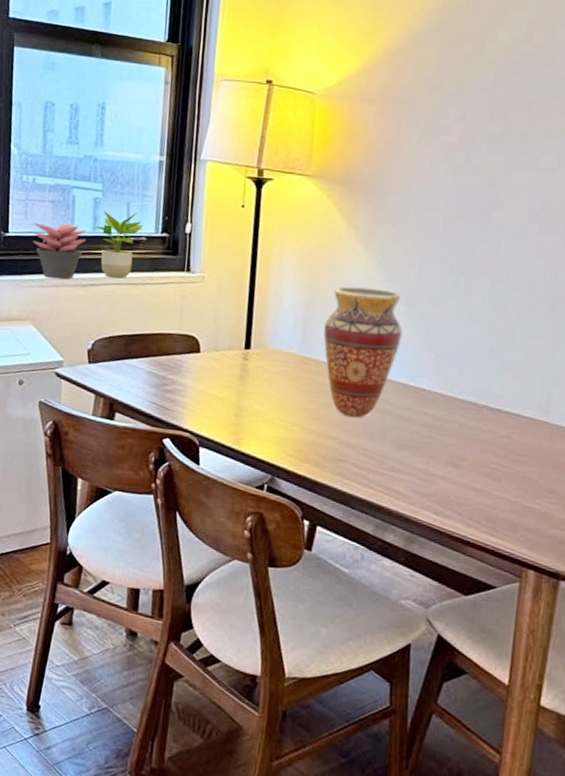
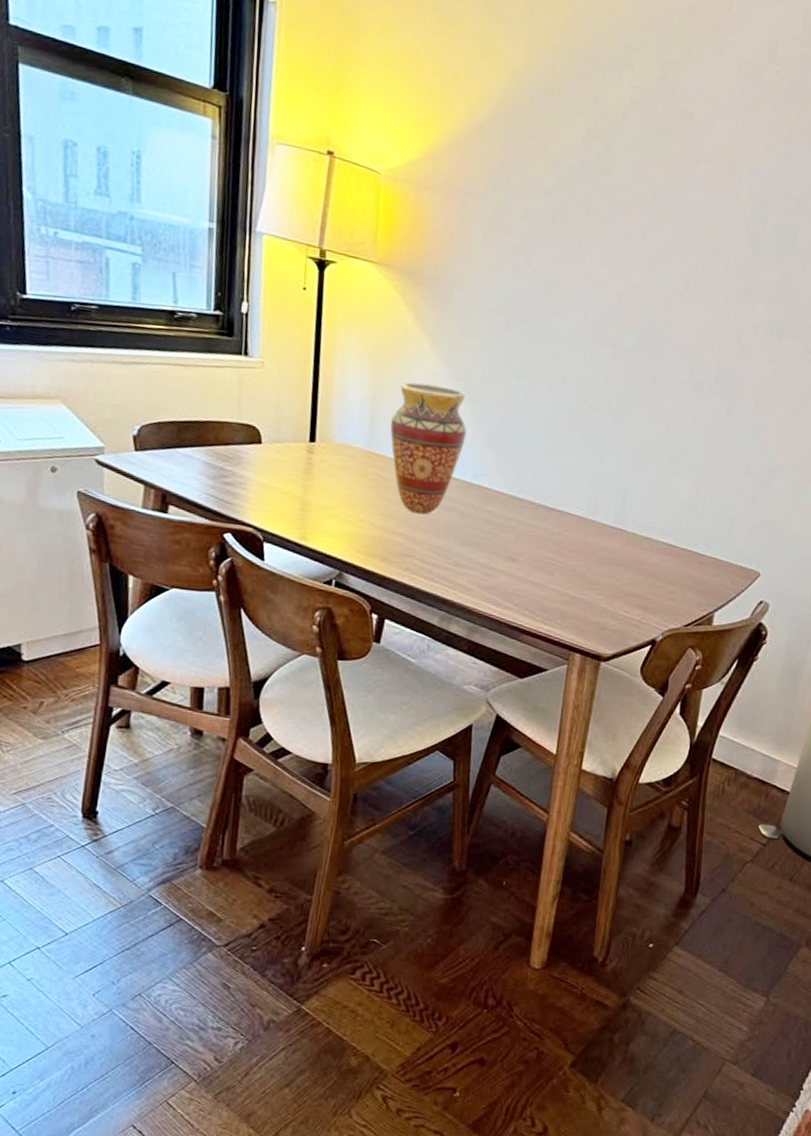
succulent plant: present [32,222,87,279] -> none [57,284,125,354]
potted plant: present [94,210,144,278] -> none [134,279,194,358]

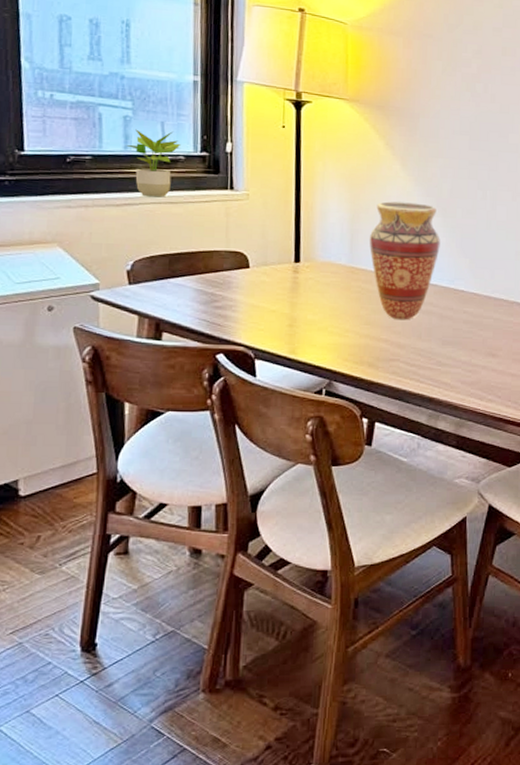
potted plant: none [134,279,194,358] -> present [126,129,181,197]

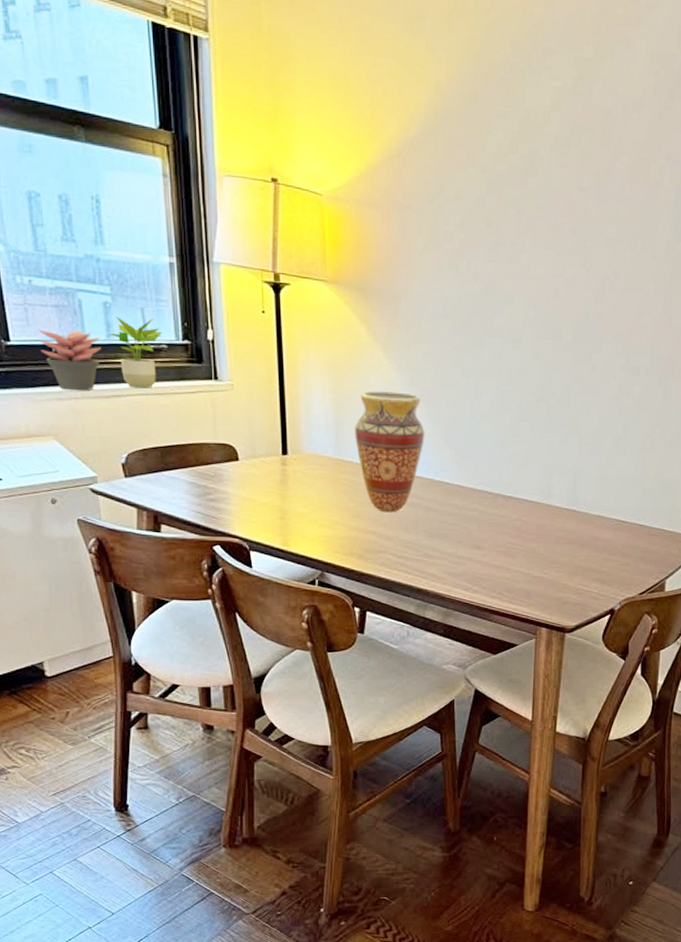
succulent plant: none [54,140,117,199] -> present [38,329,101,390]

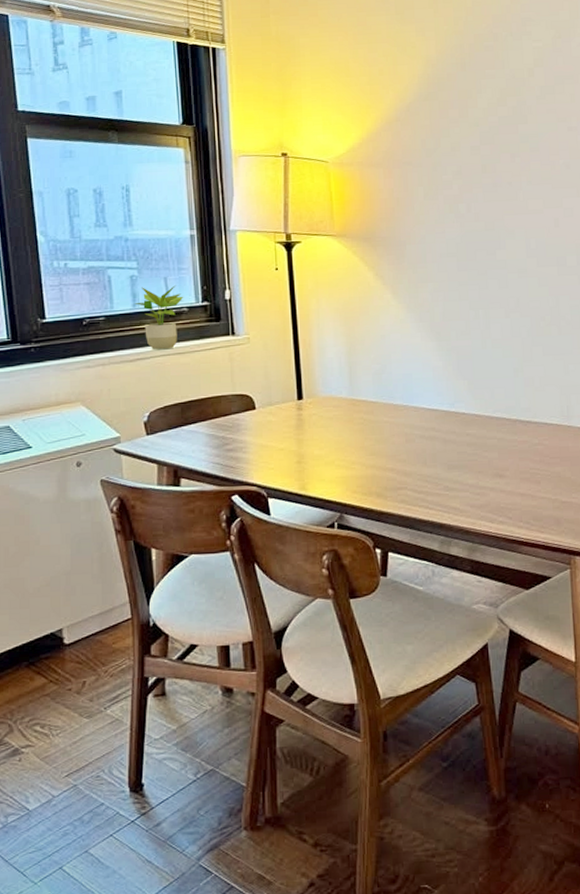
succulent plant: present [38,329,101,390] -> none [71,303,127,357]
vase: present [355,391,425,513] -> none [368,329,438,448]

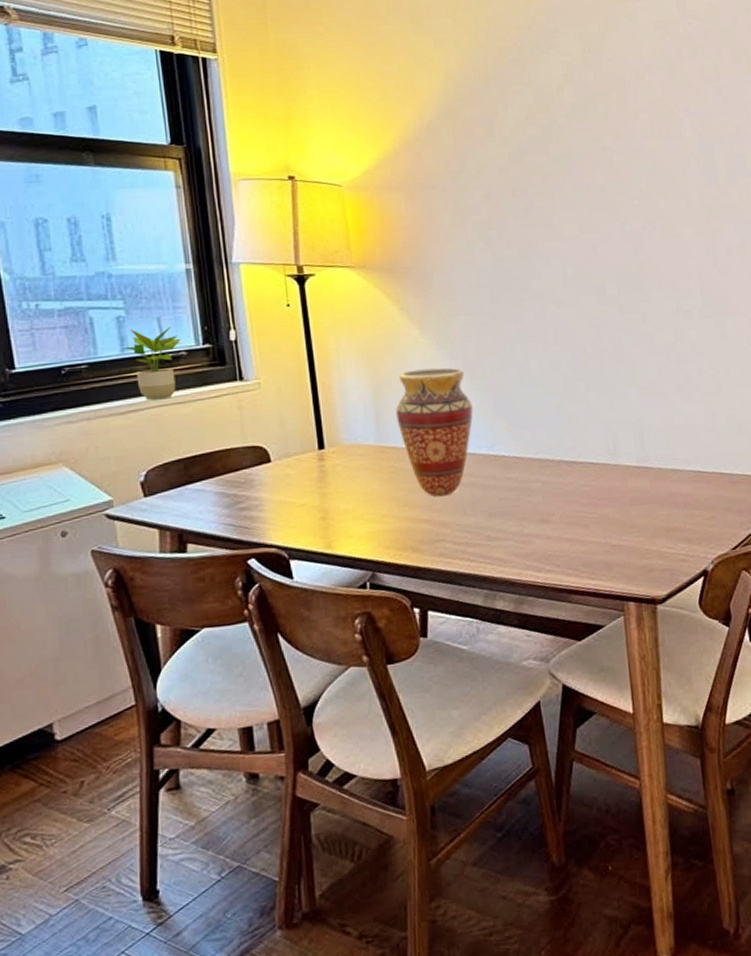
vase: none [368,329,438,448] -> present [396,368,473,497]

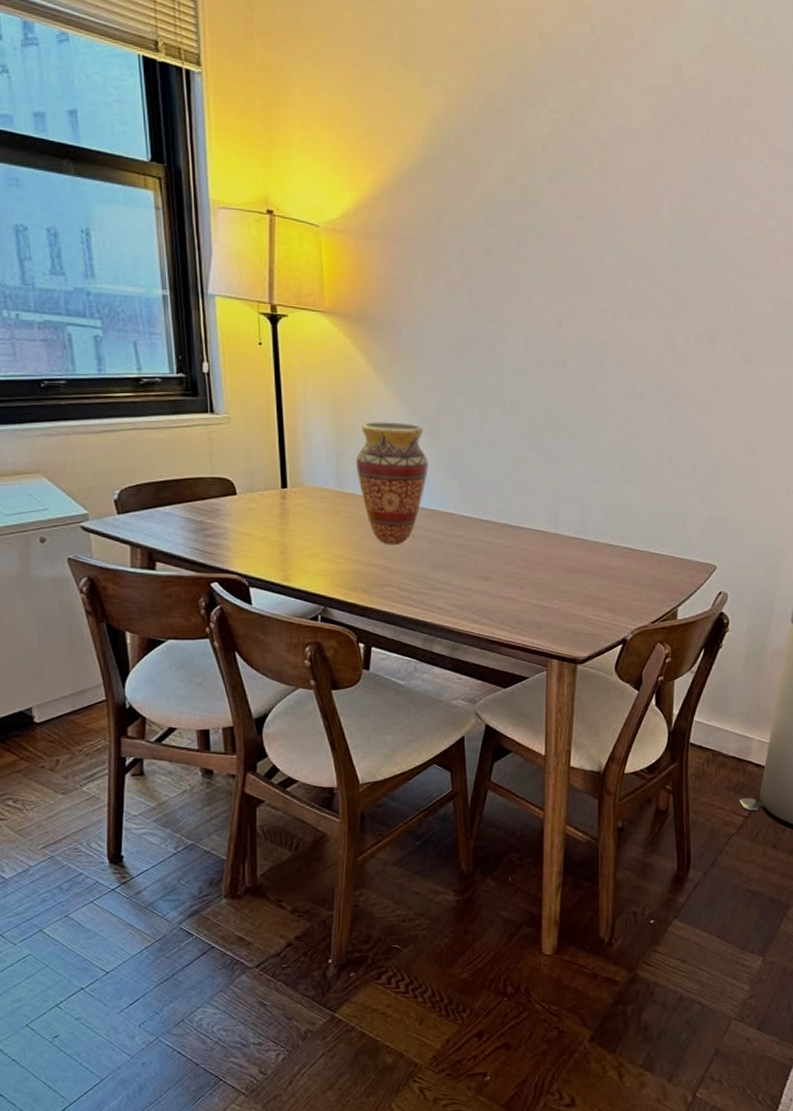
potted plant: present [123,326,182,401] -> none [100,350,156,423]

